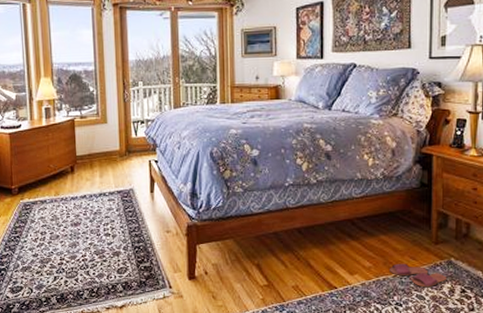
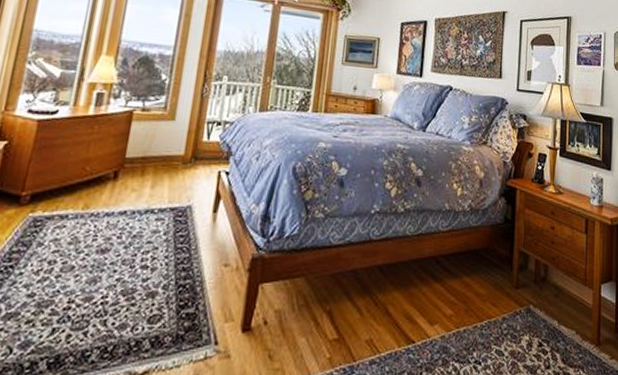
slippers: present [390,263,447,288] -> none [471,310,526,341]

